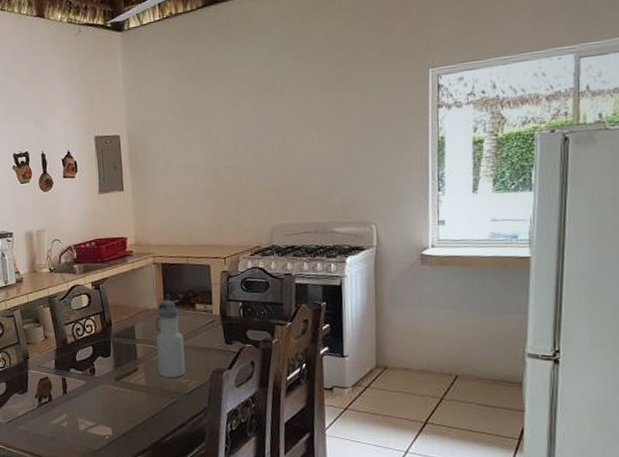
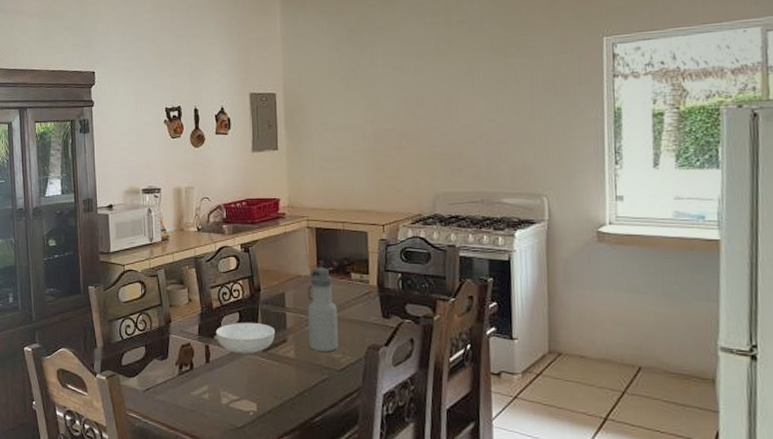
serving bowl: none [71,354,127,384] -> present [215,322,276,354]

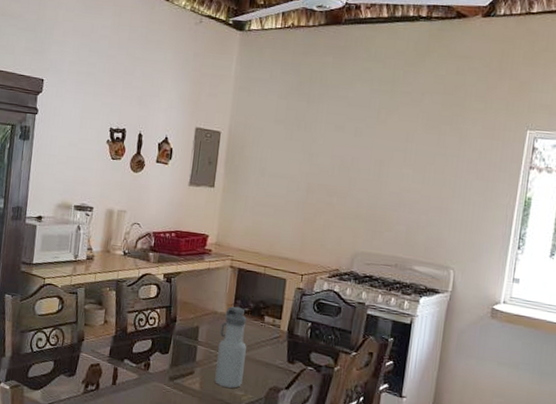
serving bowl: present [215,322,276,354] -> none [126,349,185,381]

